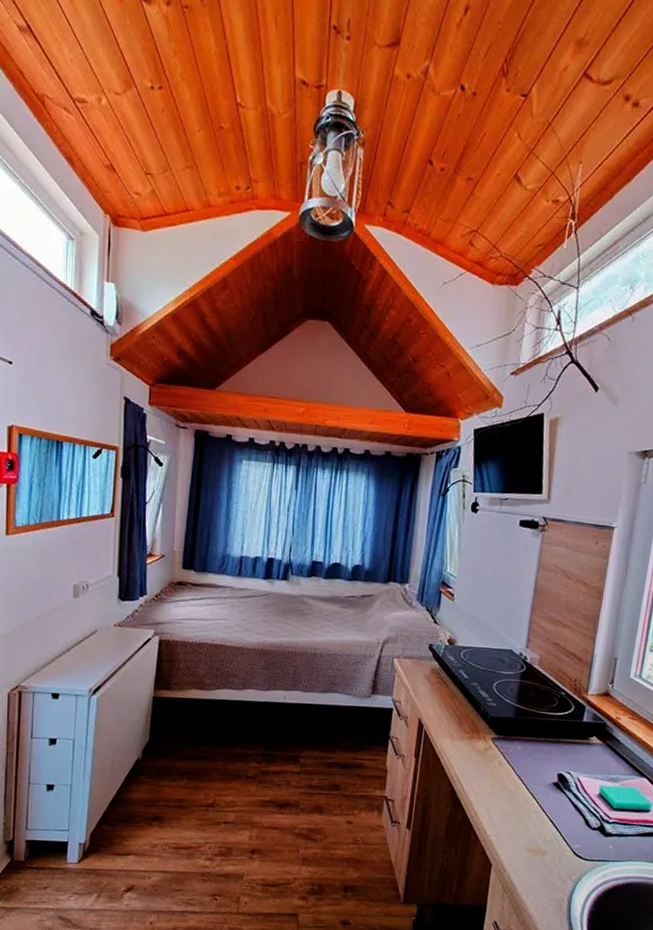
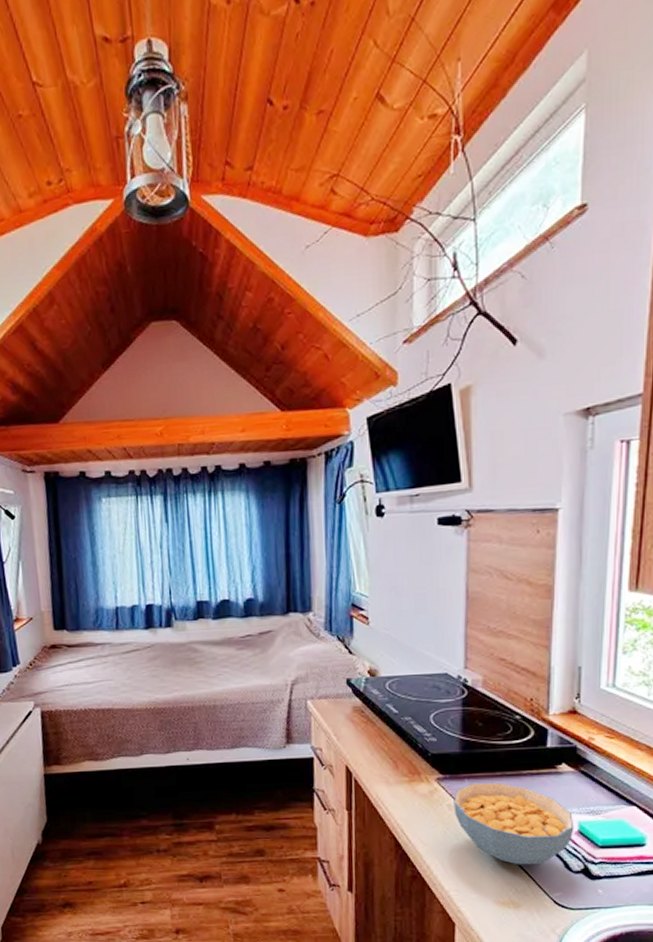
cereal bowl: none [502,744,597,820] -> present [453,782,575,865]

